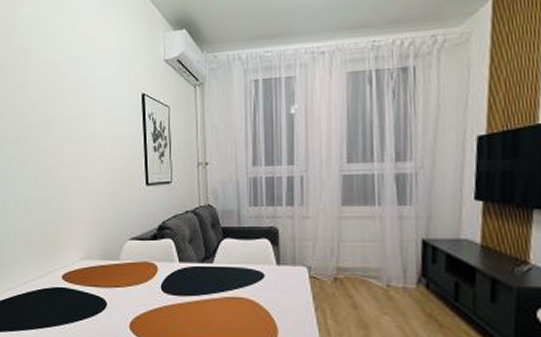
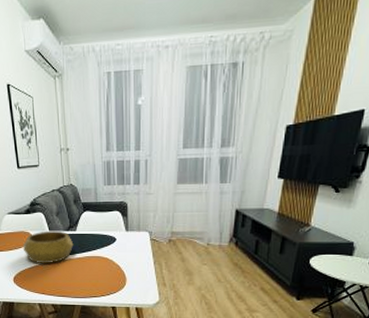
decorative bowl: none [144,262,209,305] -> present [22,230,74,263]

